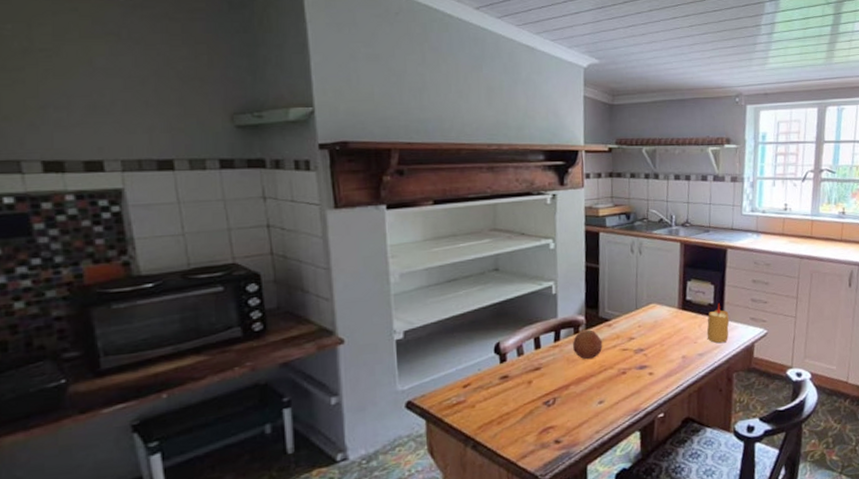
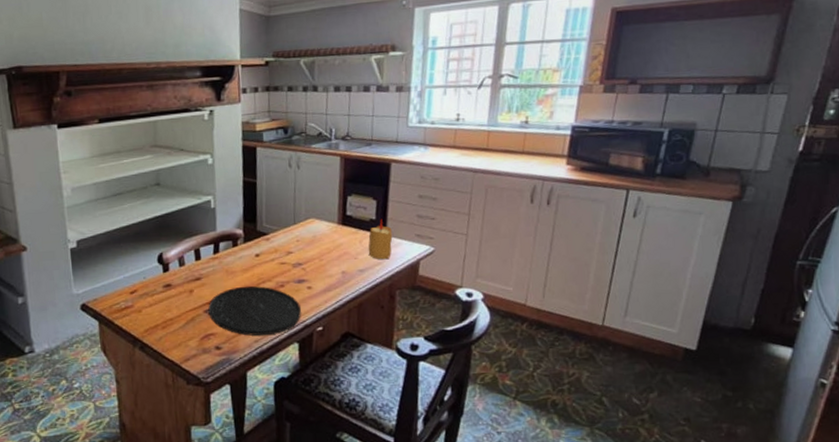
plate: none [547,374,643,427] -> present [208,285,301,336]
fruit: present [573,329,603,360] -> none [232,243,261,272]

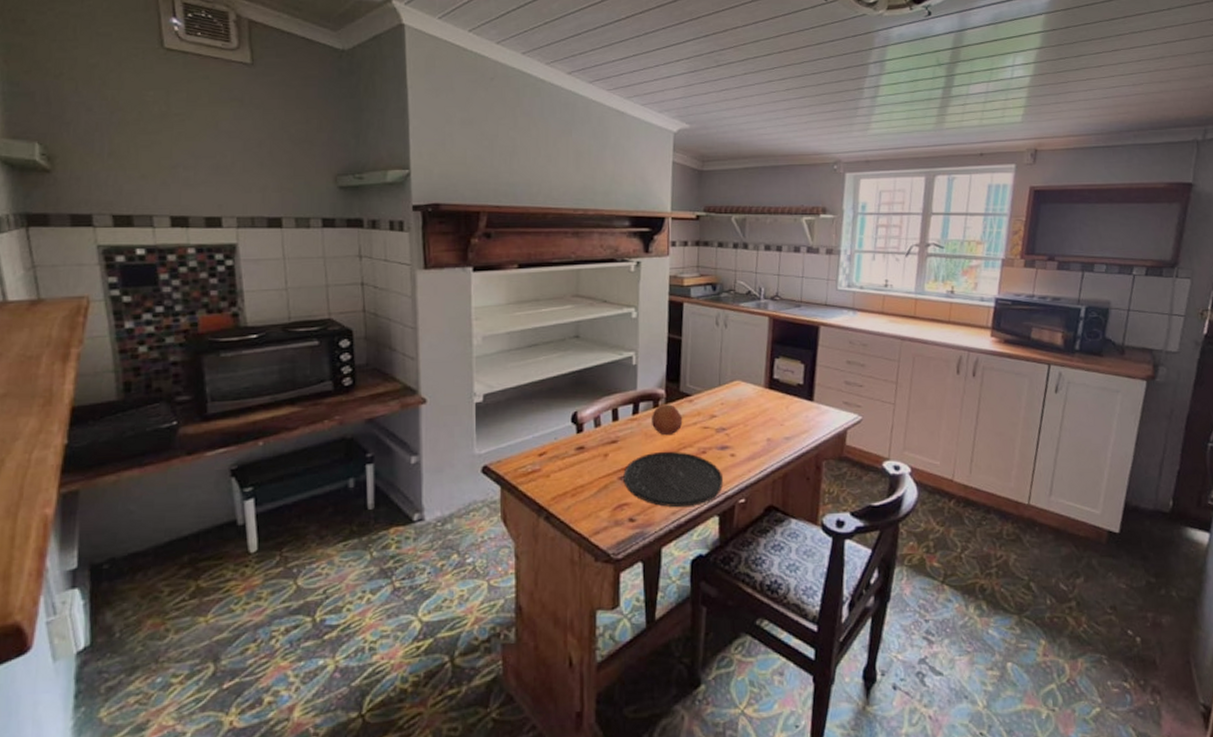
fruit: none [232,243,261,272] -> present [652,404,683,436]
candle: present [368,218,393,260] -> none [794,383,820,428]

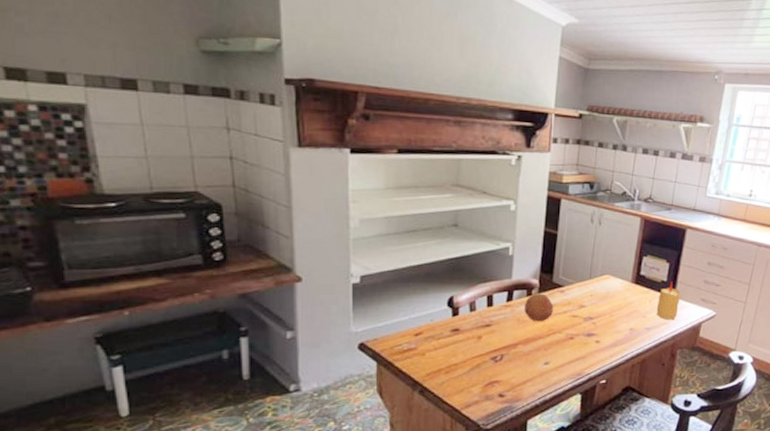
plate: present [623,451,723,508] -> none [495,336,587,386]
candle: none [794,383,820,428] -> present [656,280,681,320]

